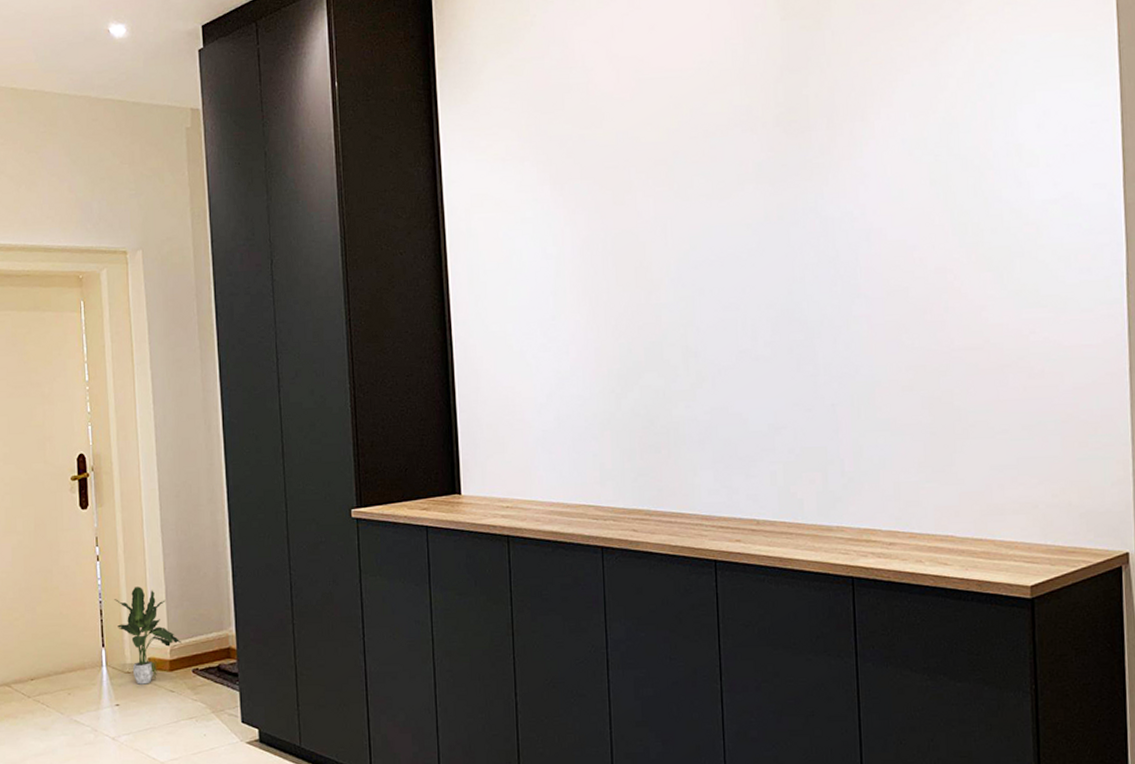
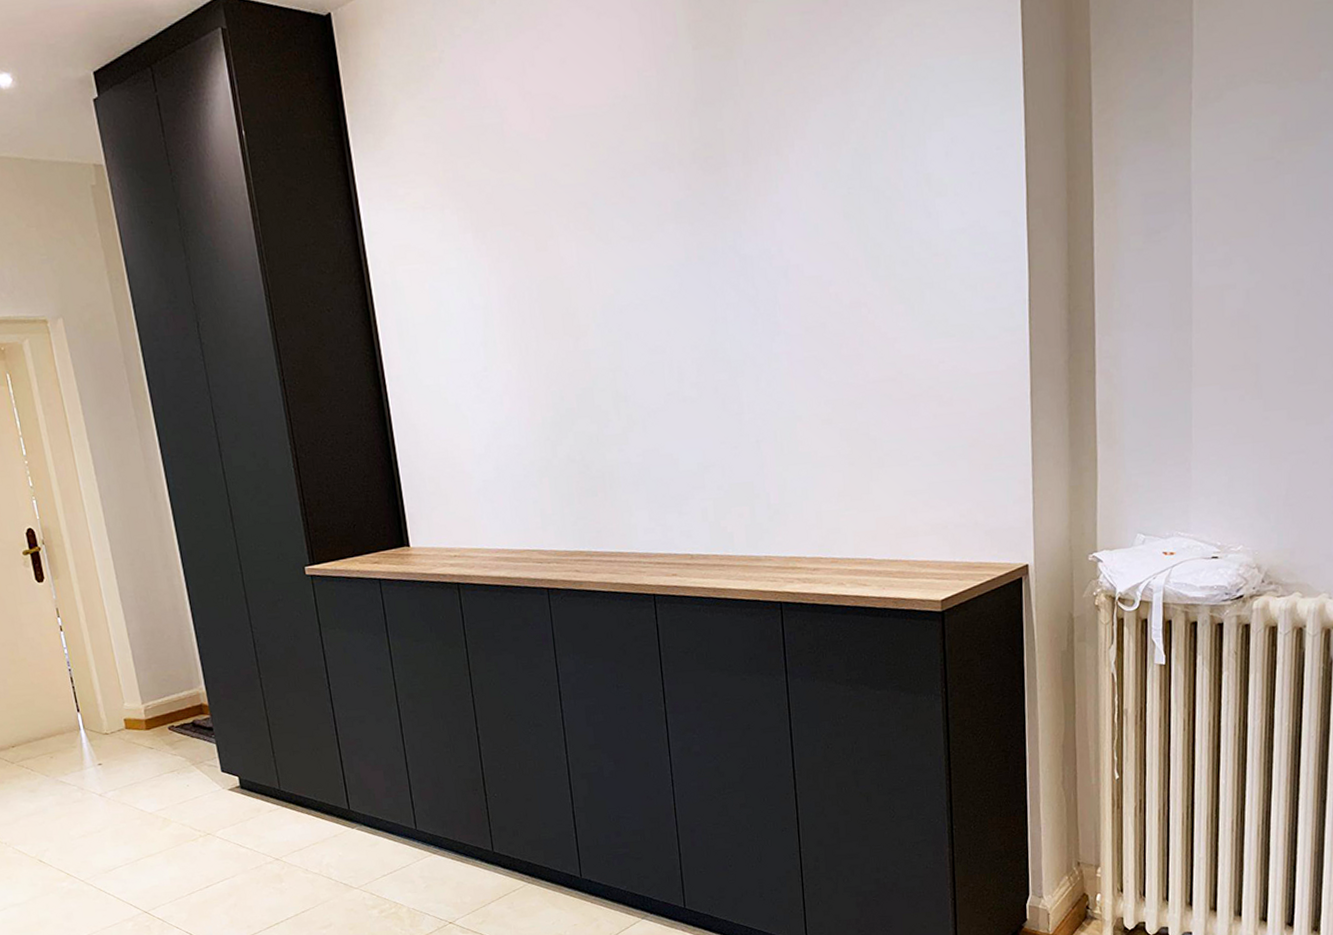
potted plant: present [114,587,182,685] -> none [83,653,155,744]

